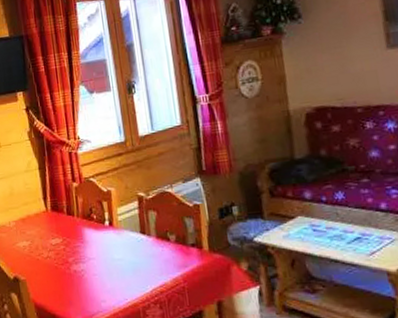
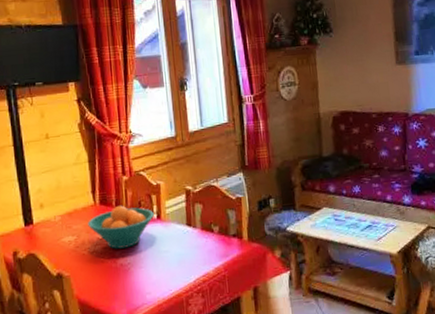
fruit bowl: none [40,211,106,255] -> present [88,205,154,249]

